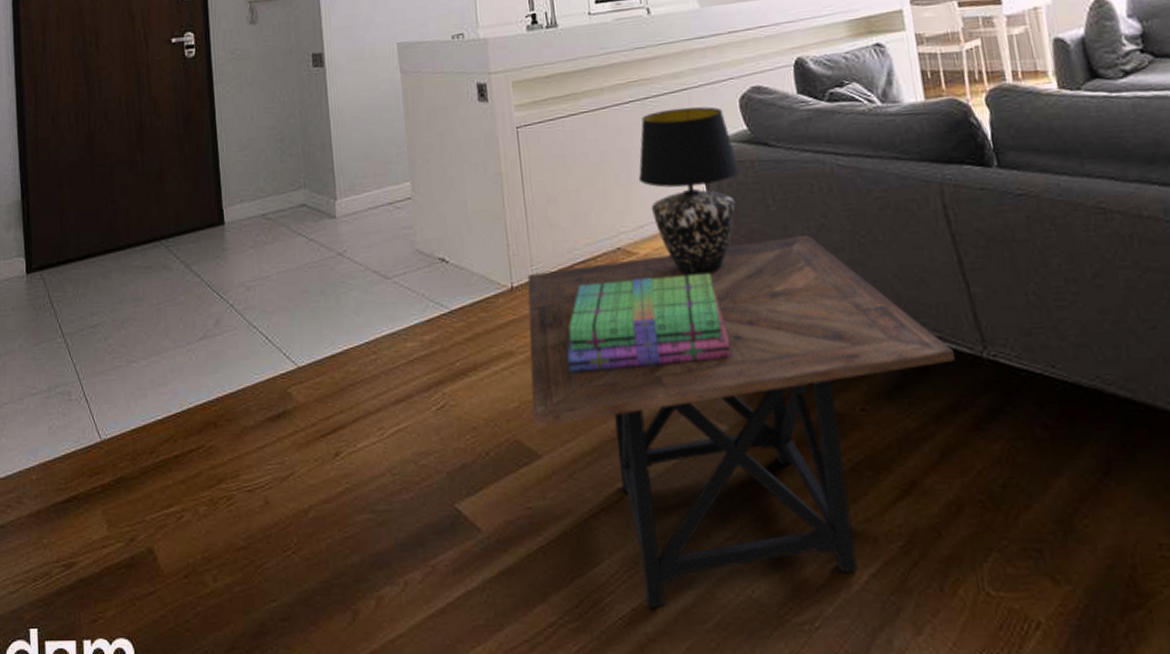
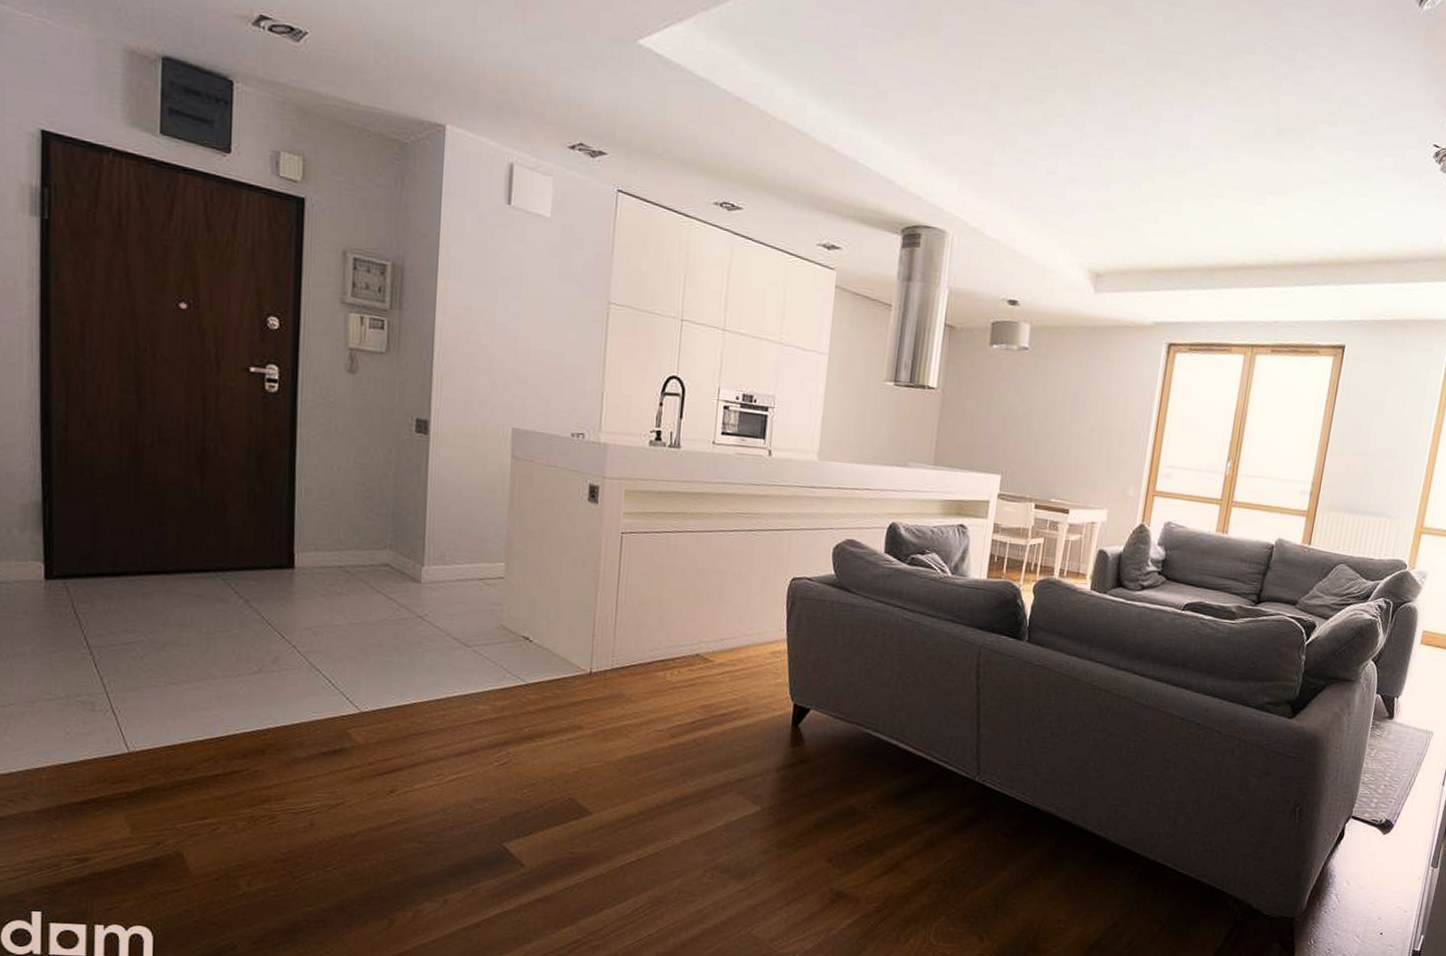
side table: present [527,234,955,609] -> none [589,663,954,936]
stack of books: present [567,274,731,373] -> none [631,680,778,756]
table lamp: present [638,106,740,277] -> none [728,544,820,689]

